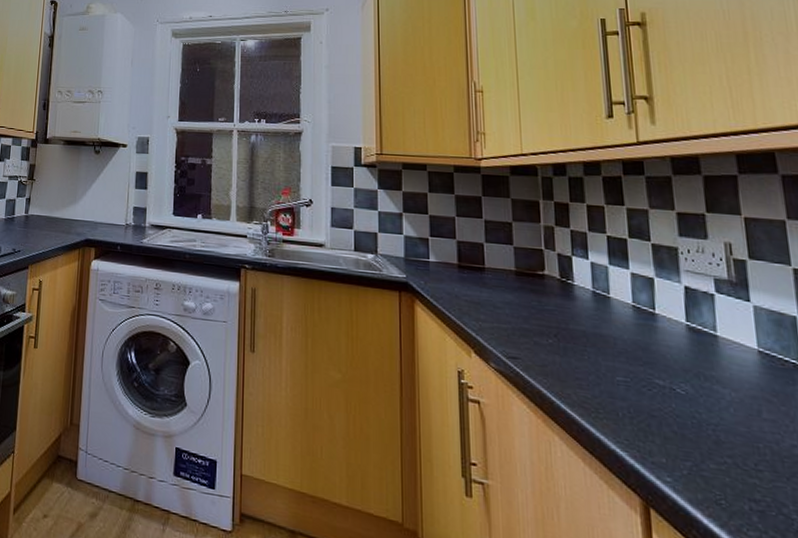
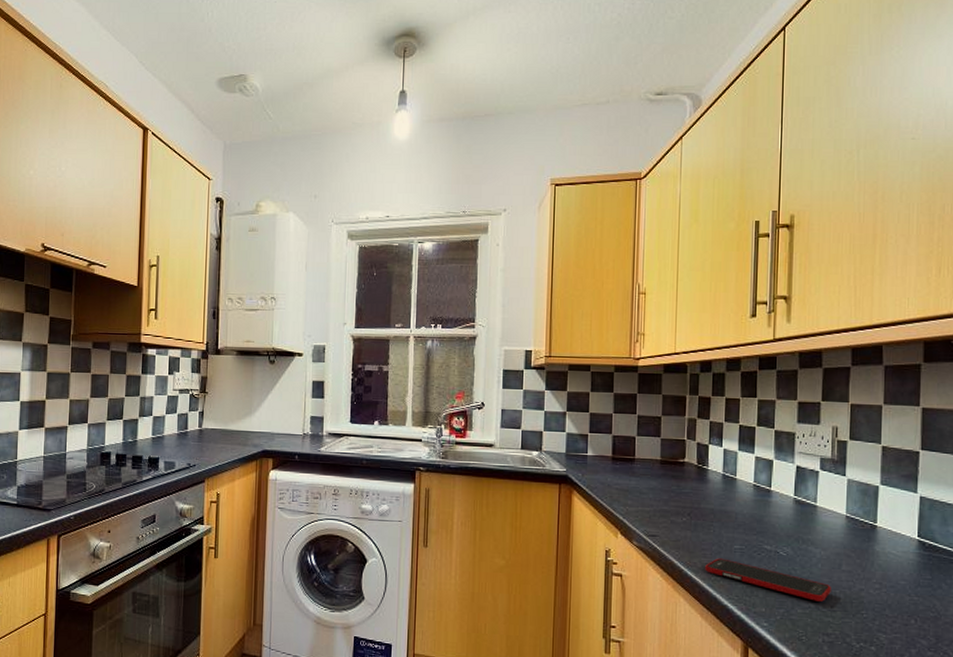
cell phone: none [582,390,752,457] -> present [705,558,831,602]

